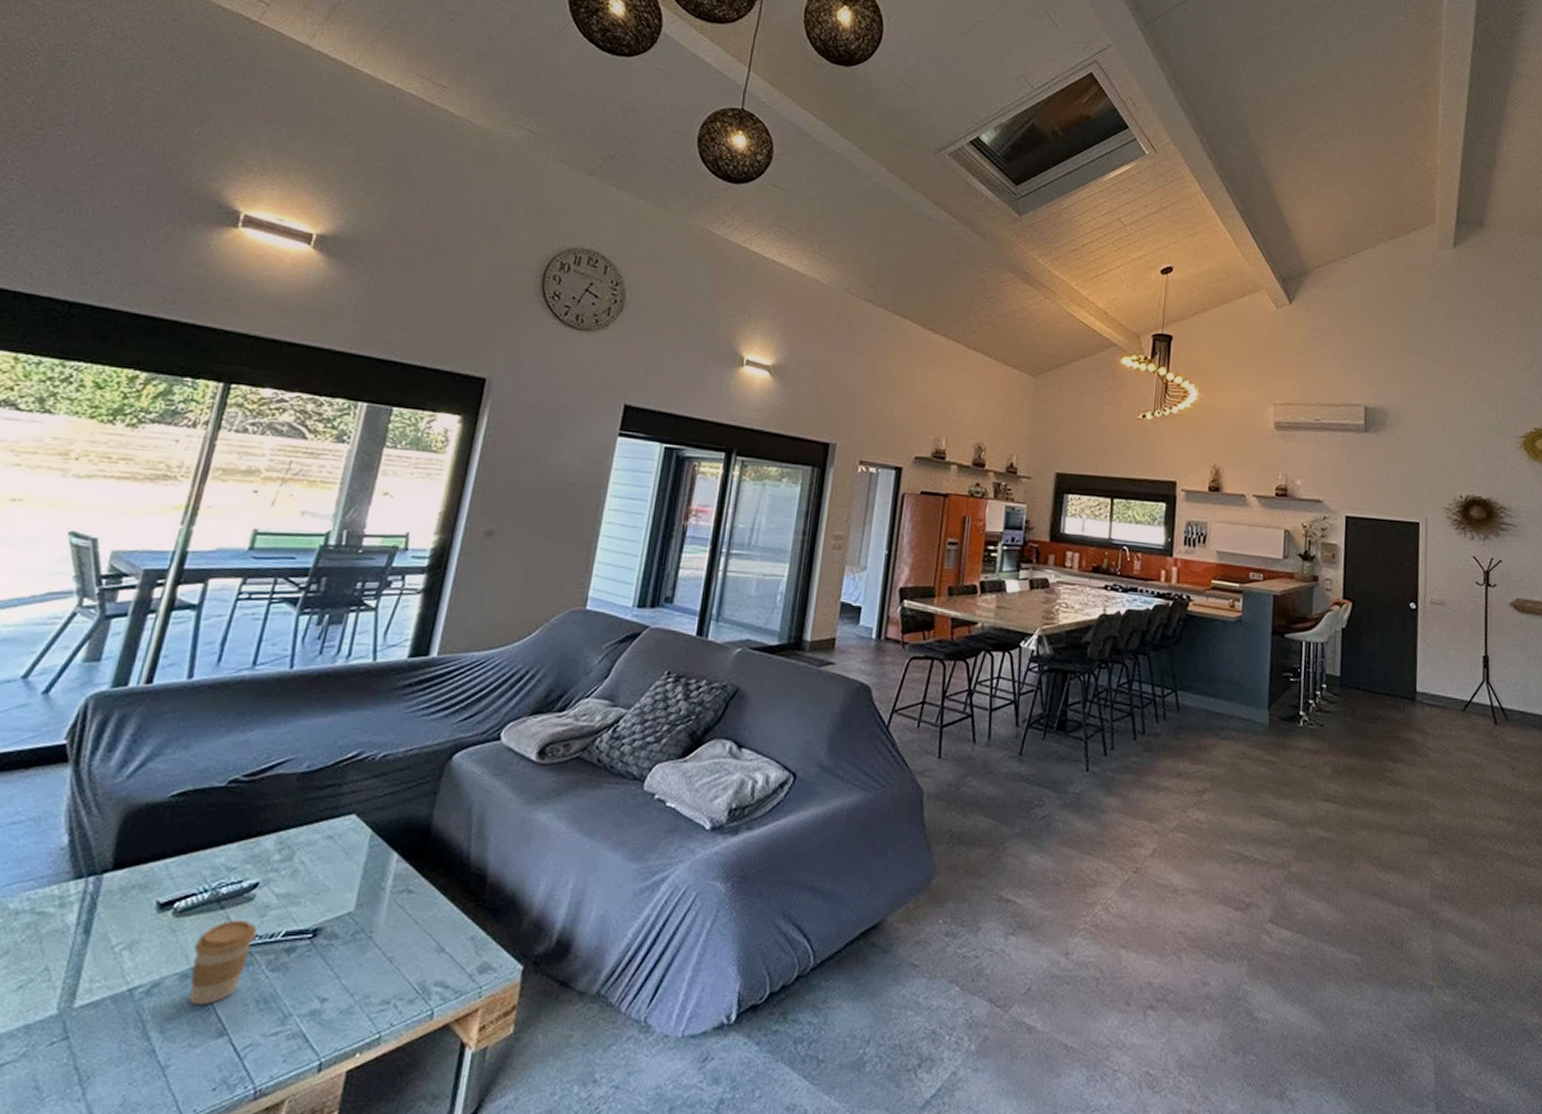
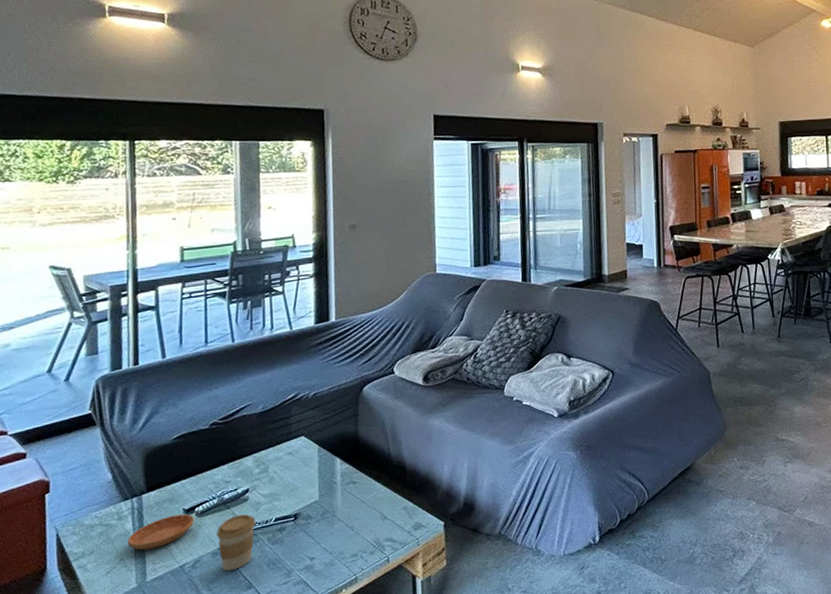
saucer: none [62,910,170,959] -> present [127,514,195,551]

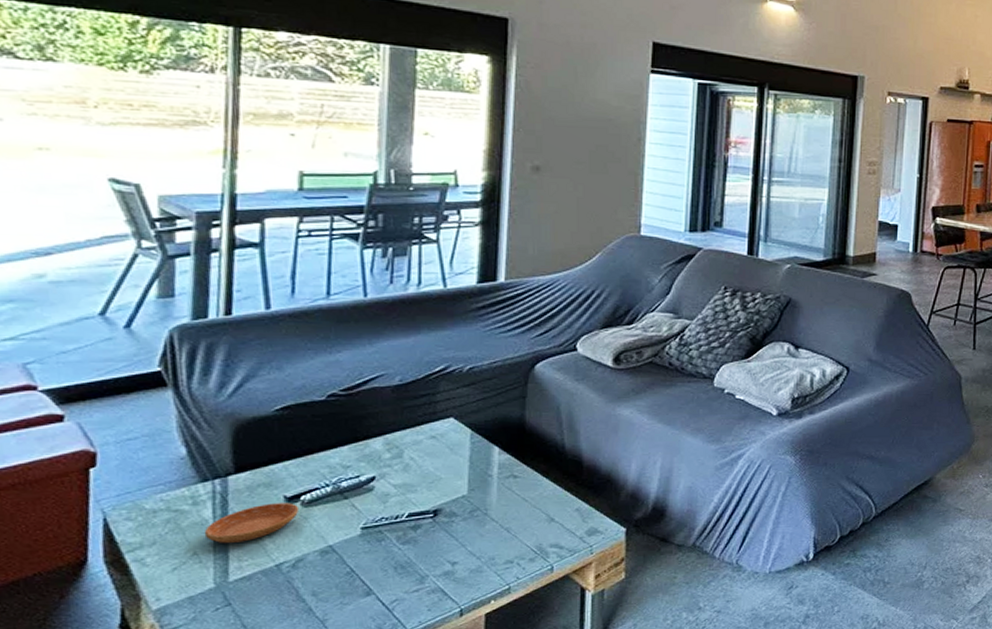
coffee cup: present [216,514,256,571] -> none [327,506,383,574]

